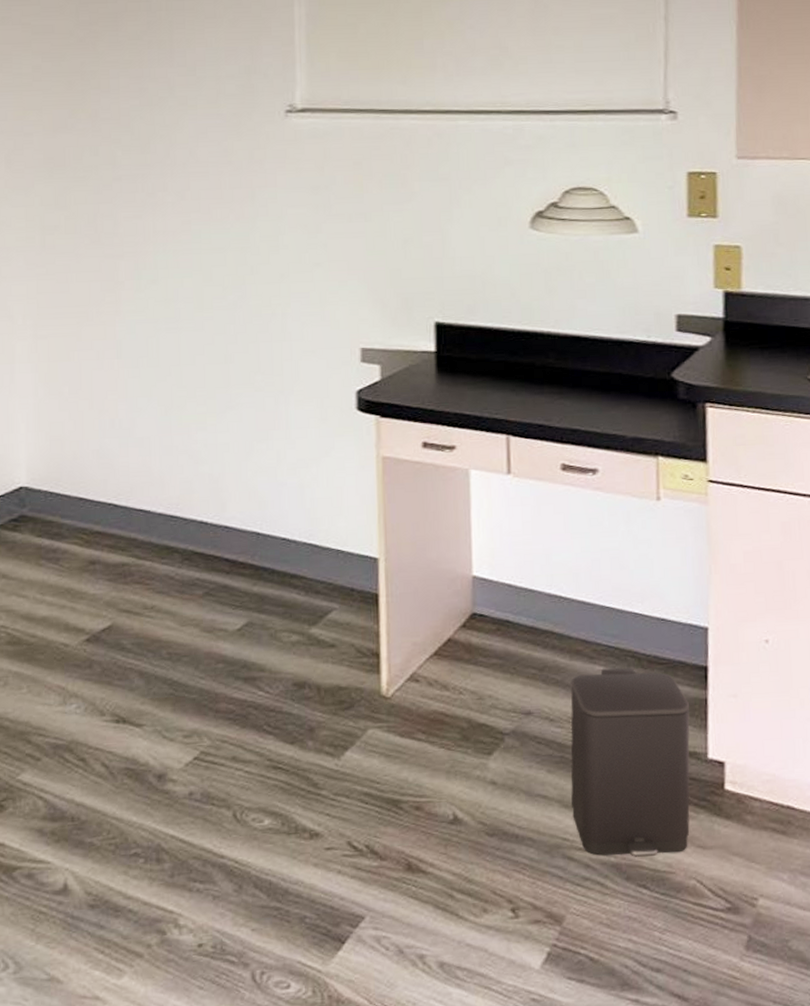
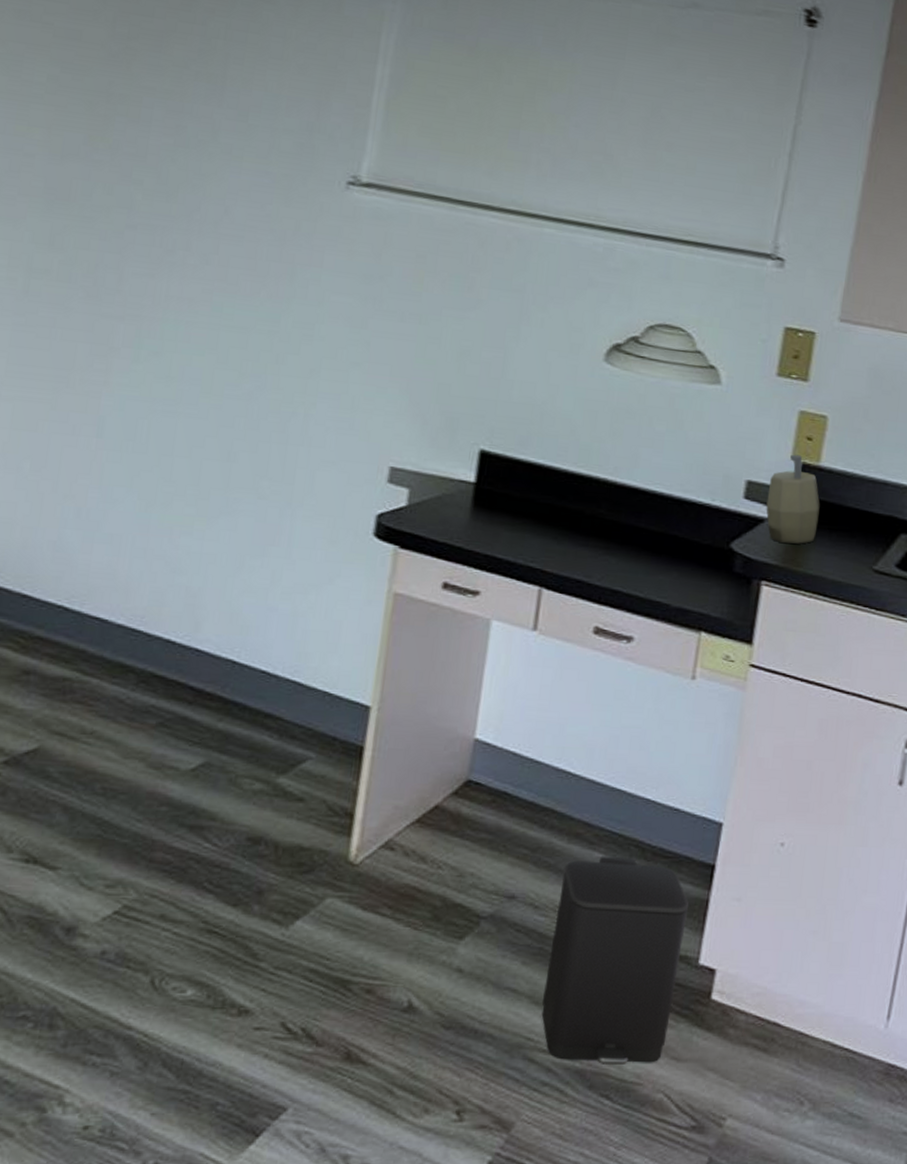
soap dispenser: none [697,284,749,367] -> present [766,454,820,544]

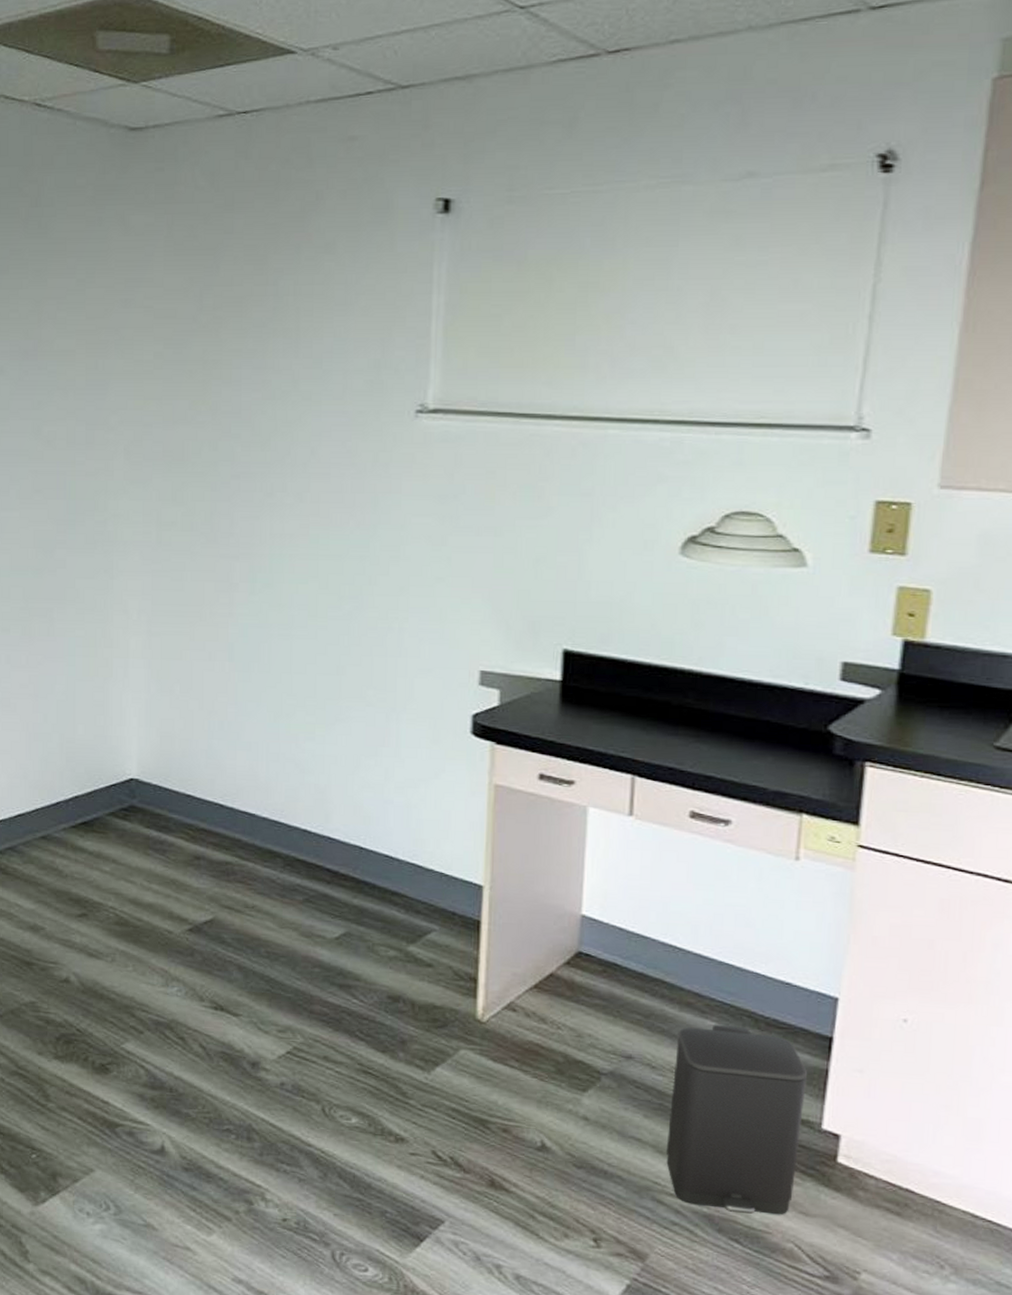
soap dispenser: present [766,454,820,544] -> none [866,632,928,724]

